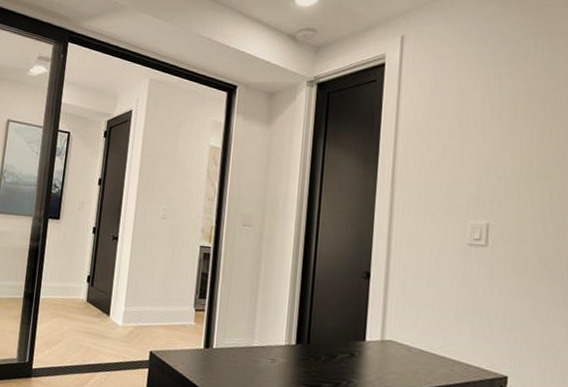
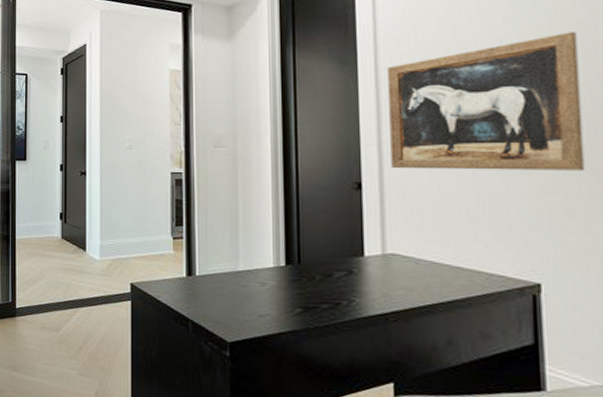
wall art: none [397,157,558,280] -> present [388,32,585,171]

